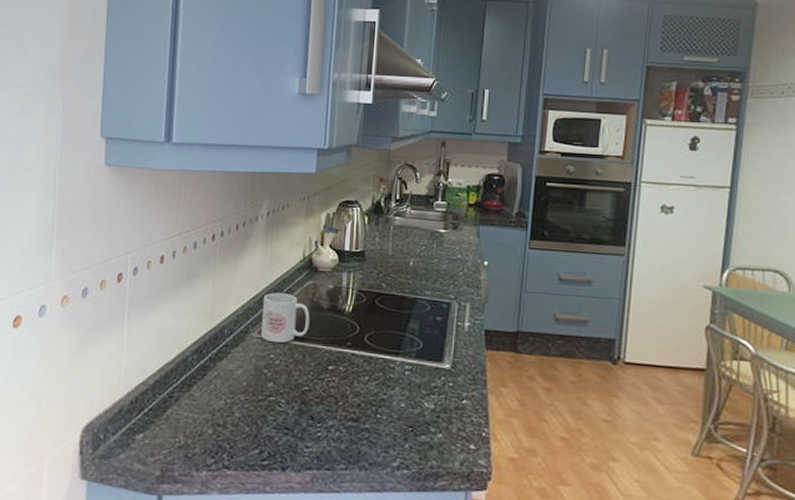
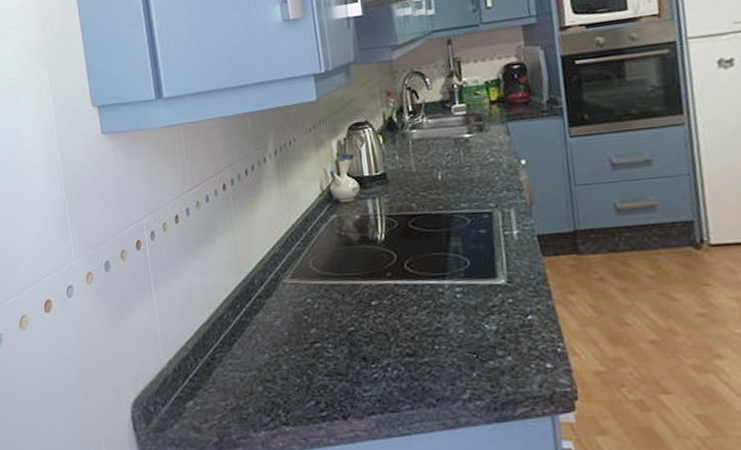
mug: present [261,292,310,344] -> none [287,232,343,286]

